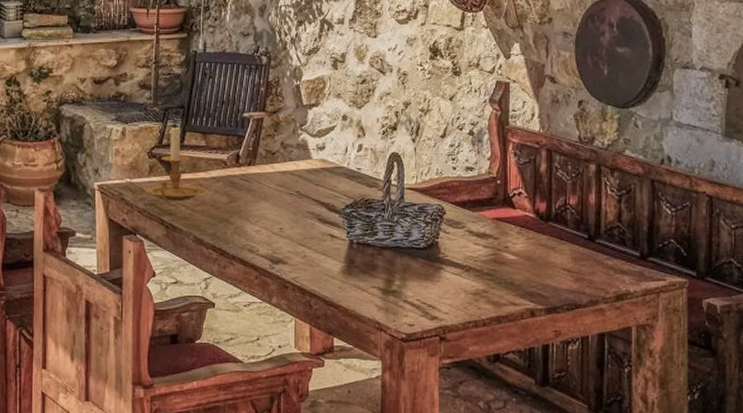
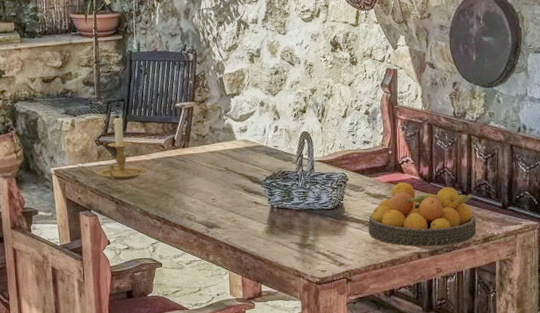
fruit bowl: none [469,220,607,303] -> present [368,182,477,247]

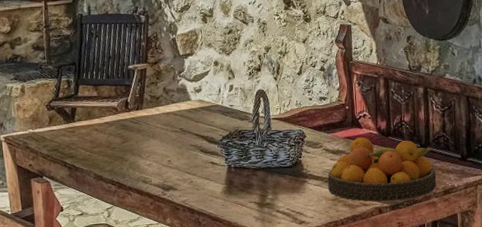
candle holder: present [96,115,148,181] -> none [47,79,101,146]

